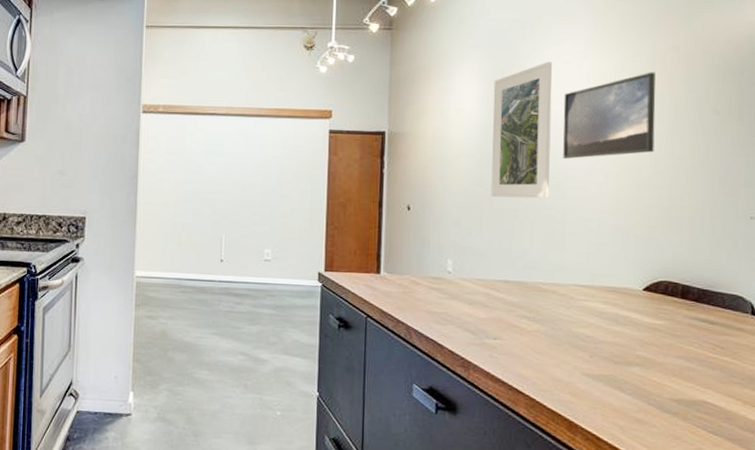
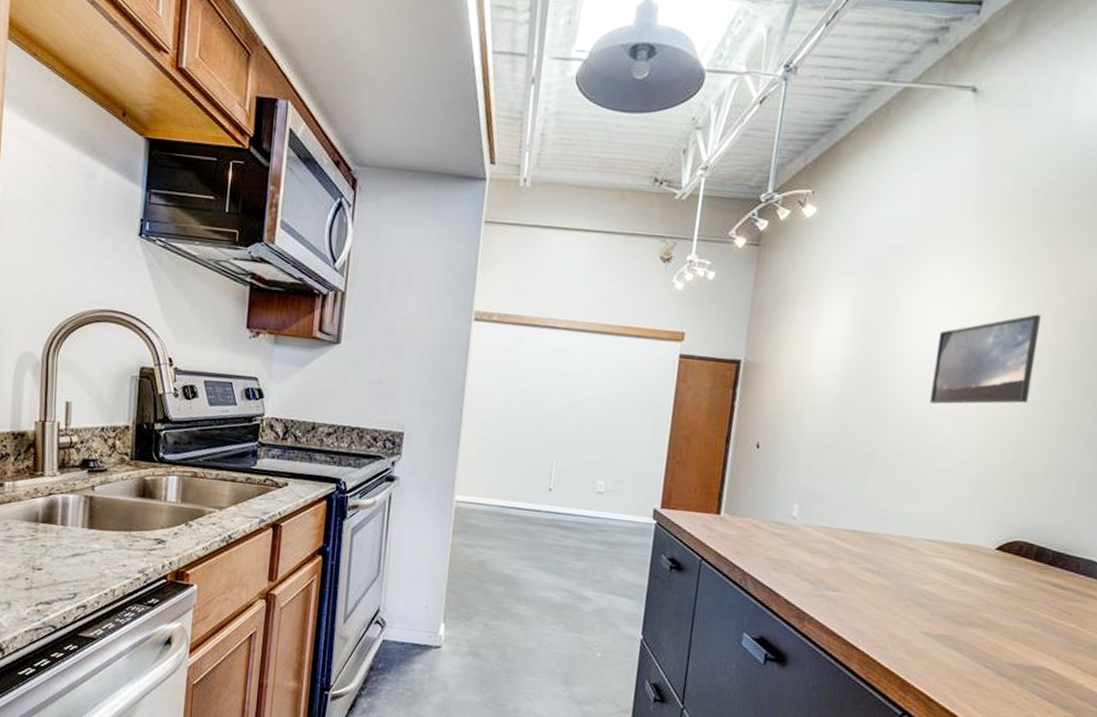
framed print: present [491,61,552,199] -> none [847,294,931,446]

